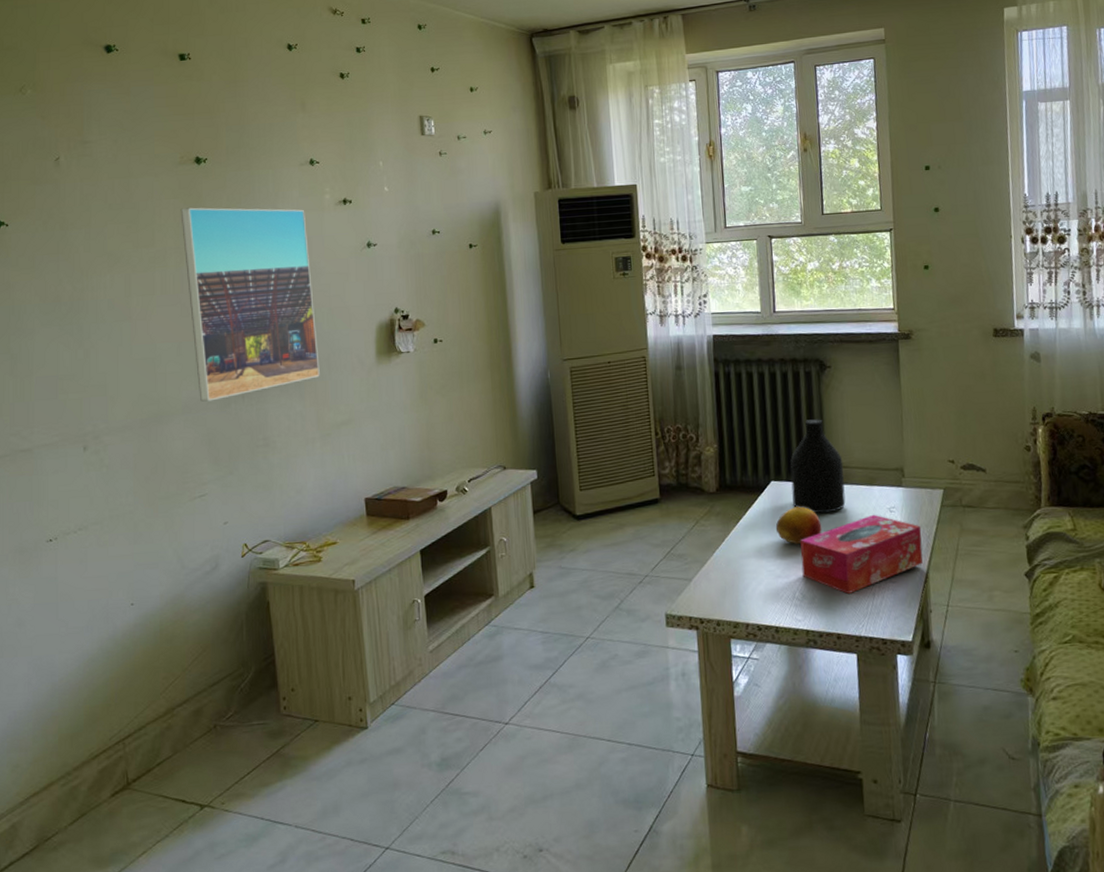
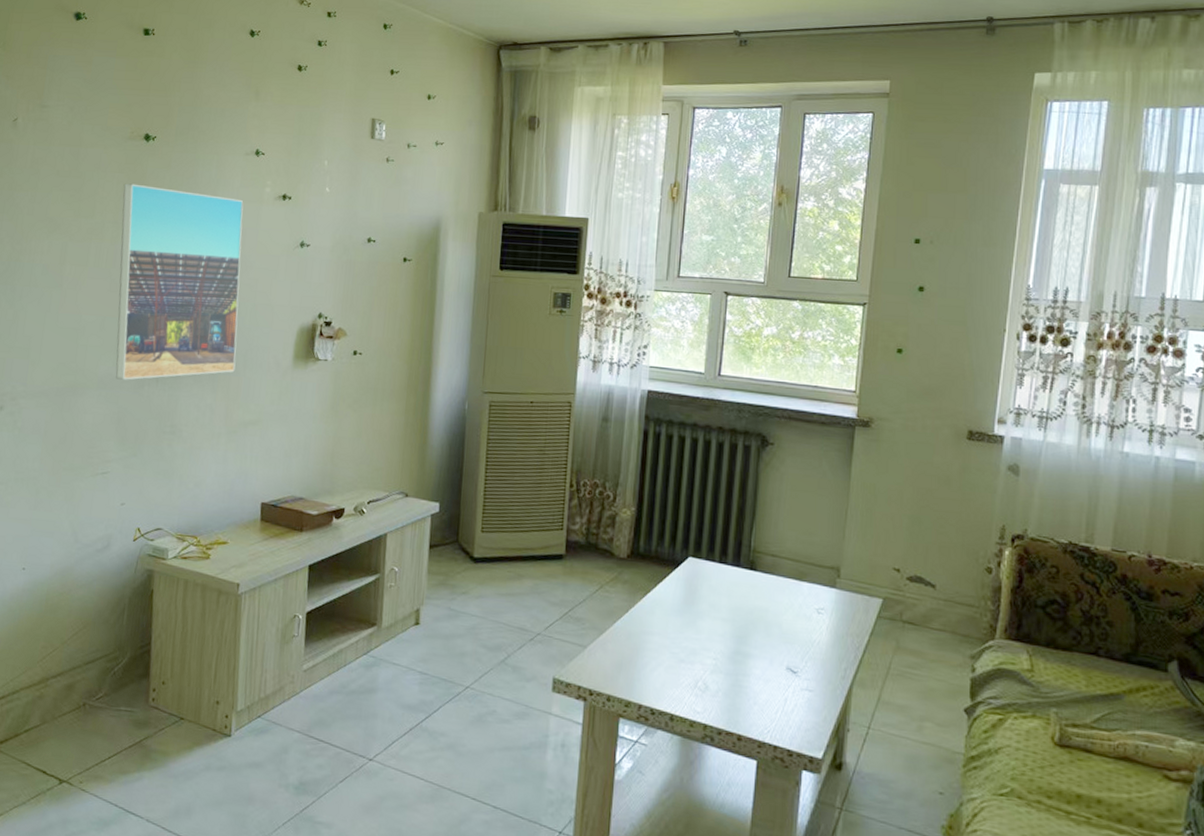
fruit: present [775,506,822,544] -> none [686,589,738,630]
bottle: present [790,419,846,514] -> none [710,497,772,603]
tissue box: present [800,514,923,594] -> none [708,612,851,694]

